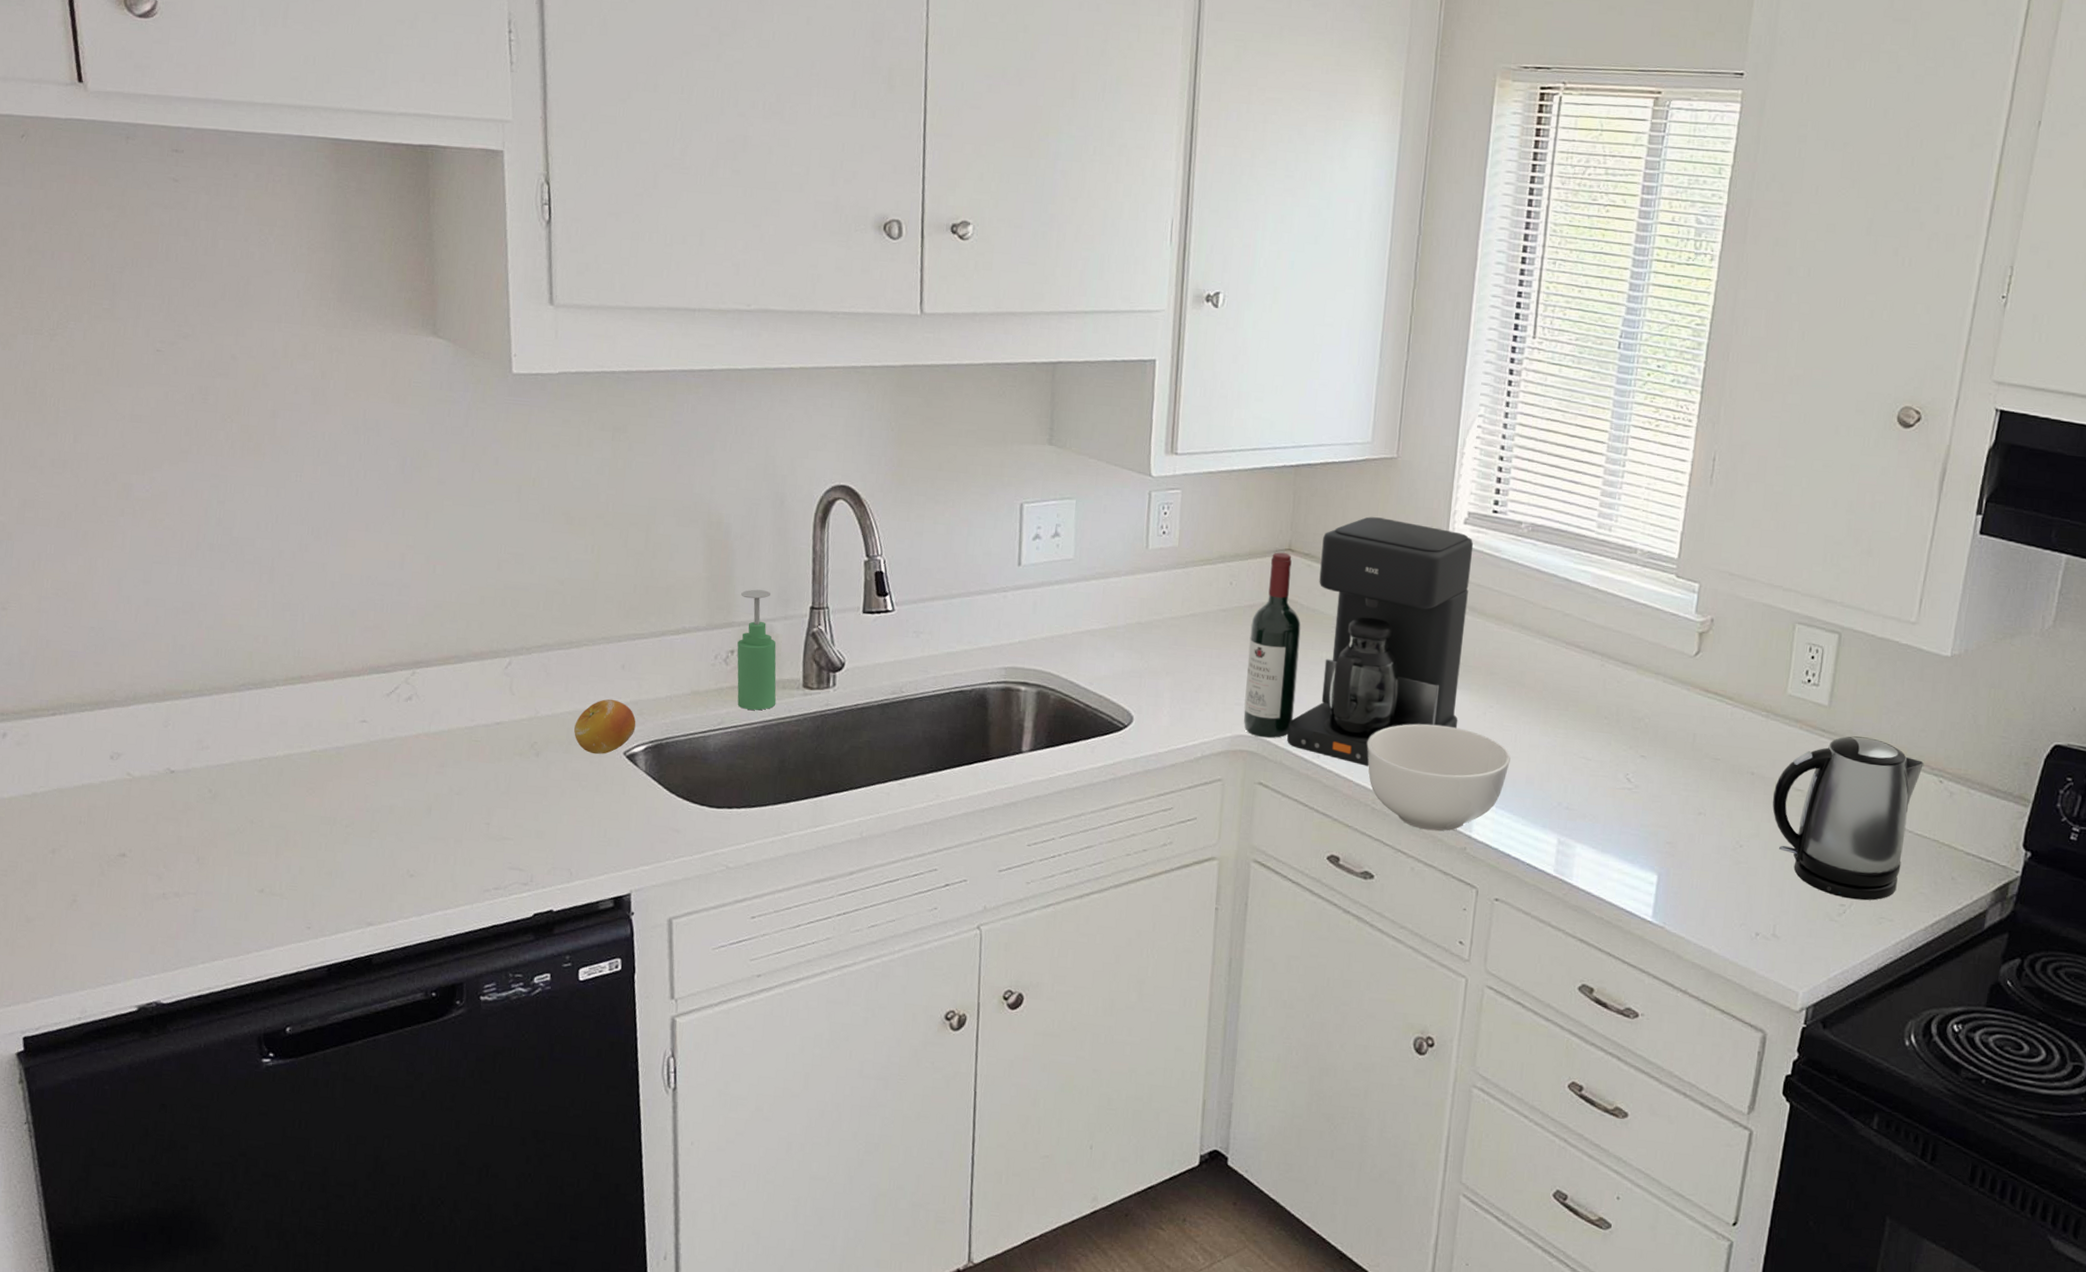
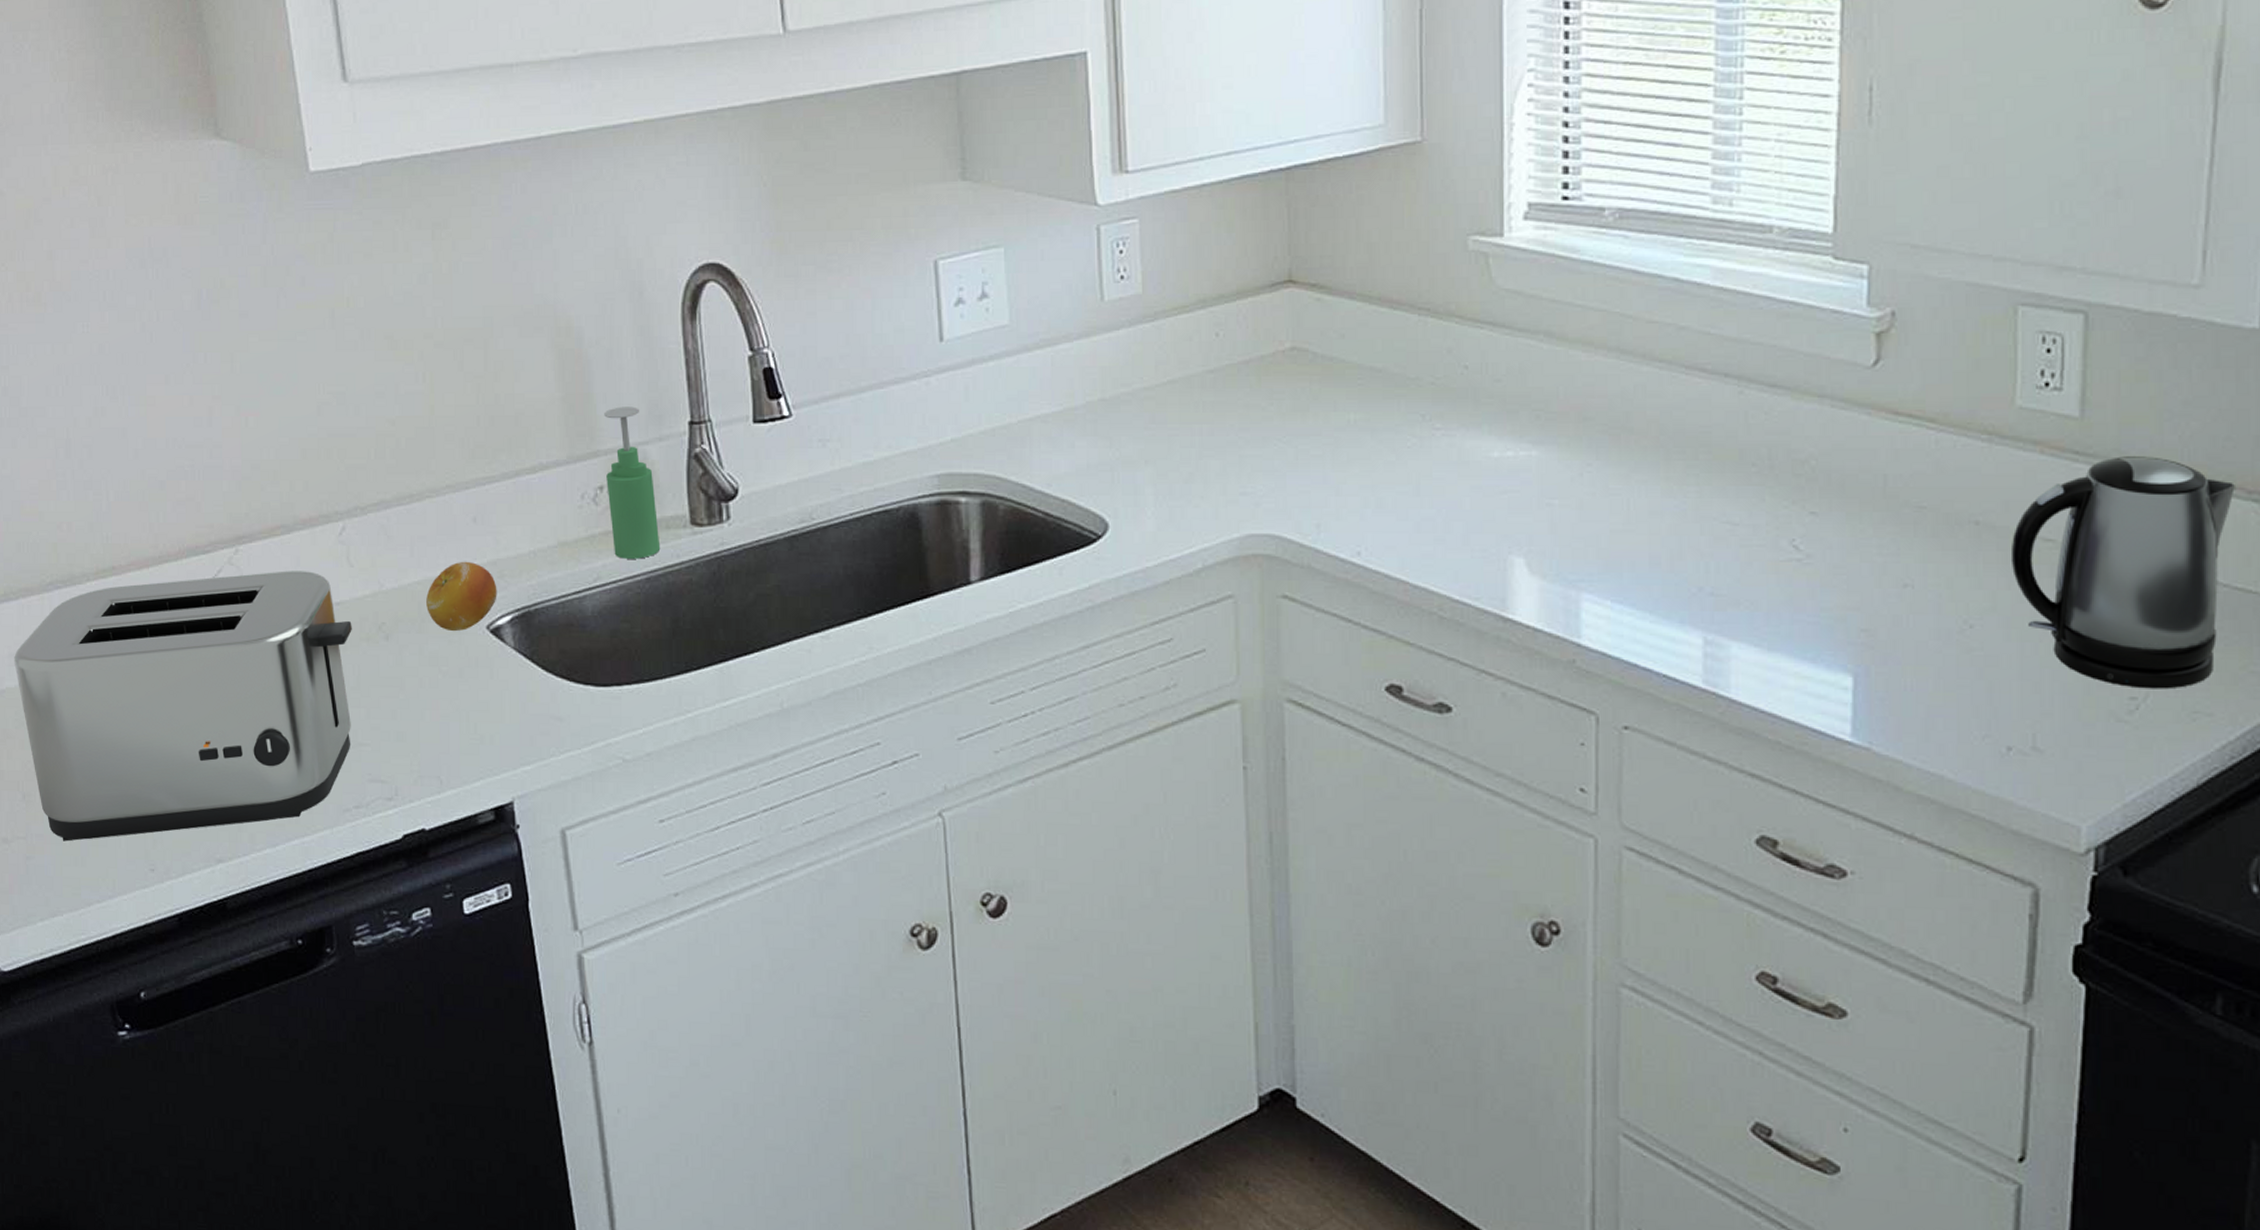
toaster: none [202,692,508,899] -> present [14,571,352,842]
wine bottle: present [1243,552,1301,738] -> none [1249,286,1320,535]
coffee maker: present [1287,516,1474,767] -> none [1314,224,1545,561]
bowl: present [1366,723,1511,832] -> none [1422,496,1624,641]

